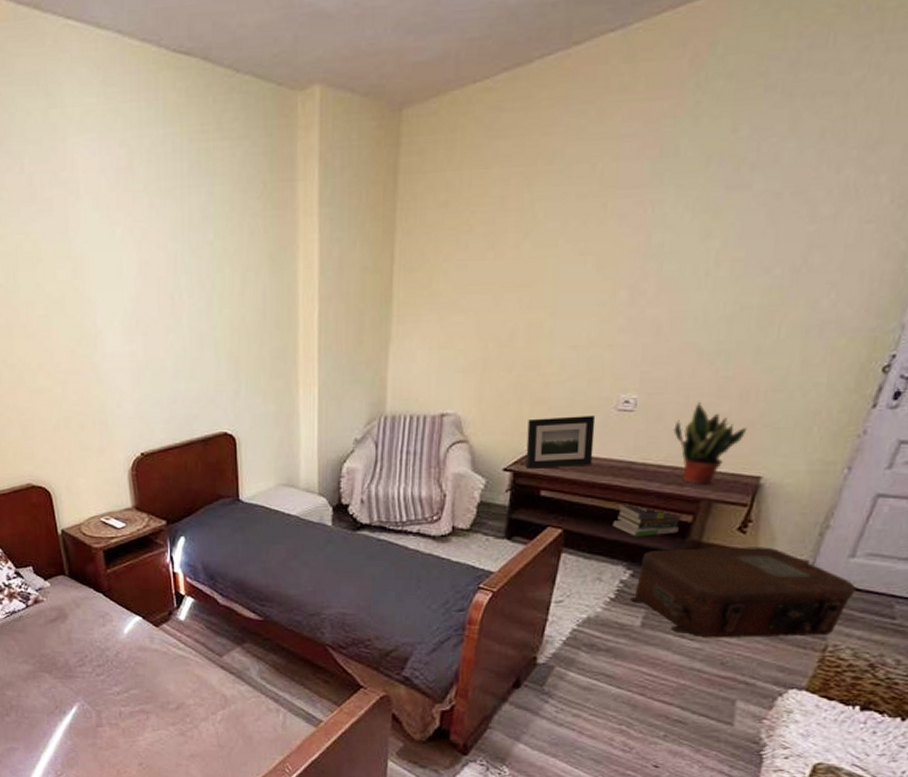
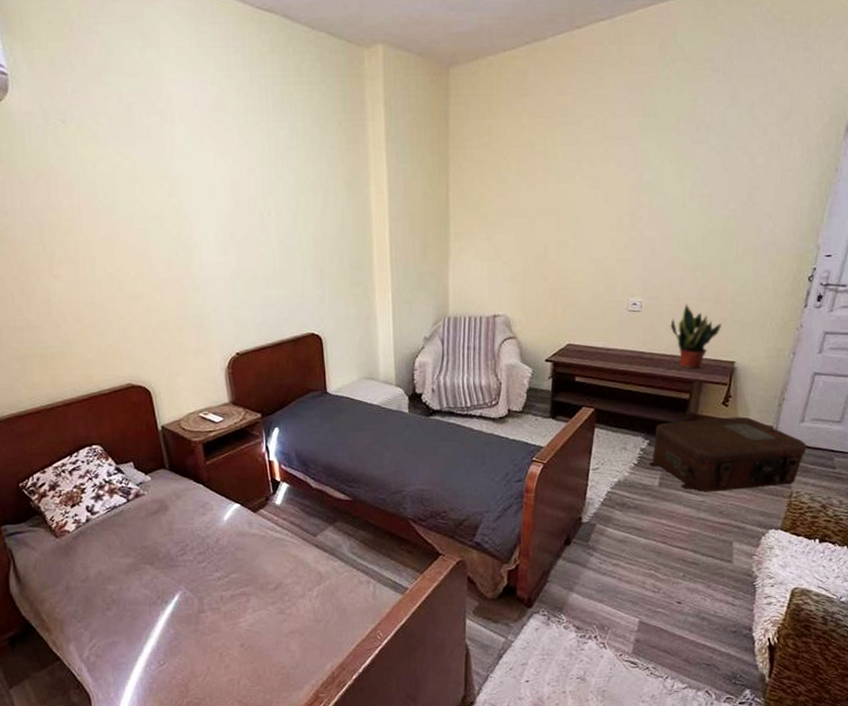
picture frame: present [525,415,596,469] -> none [562,315,613,359]
books: present [612,503,683,536] -> none [631,385,682,412]

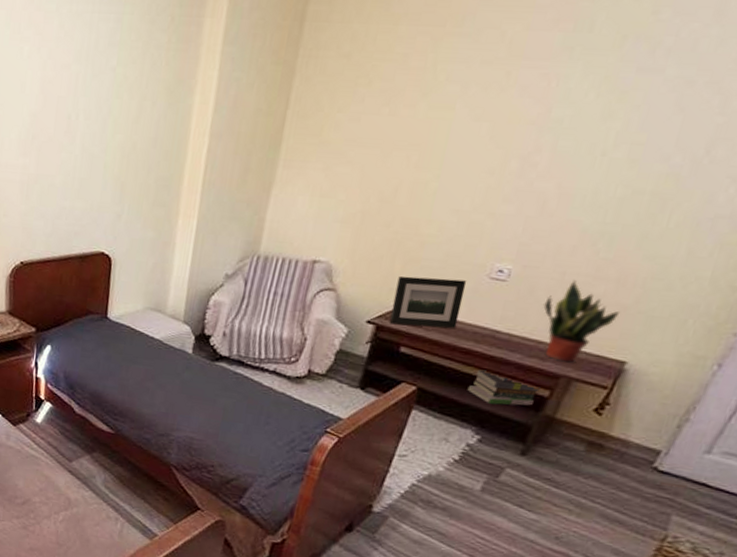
picture frame: none [562,315,613,359] -> present [389,275,467,328]
books: none [631,385,682,412] -> present [467,369,541,406]
suitcase: present [648,416,807,492] -> none [473,419,707,526]

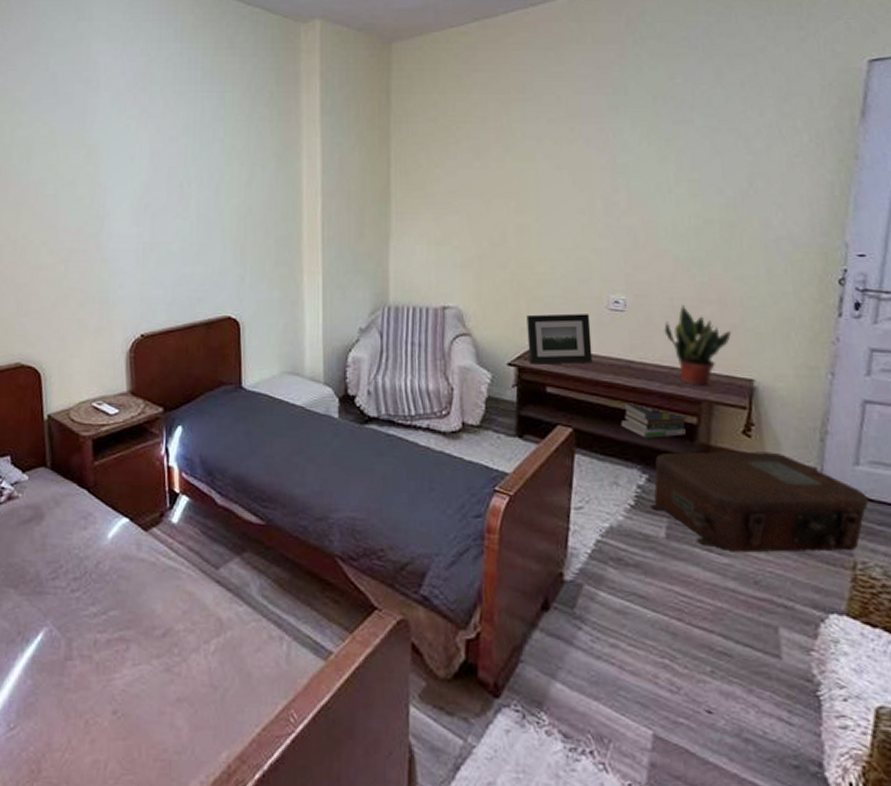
suitcase: none [473,419,707,526] -> present [649,451,869,553]

